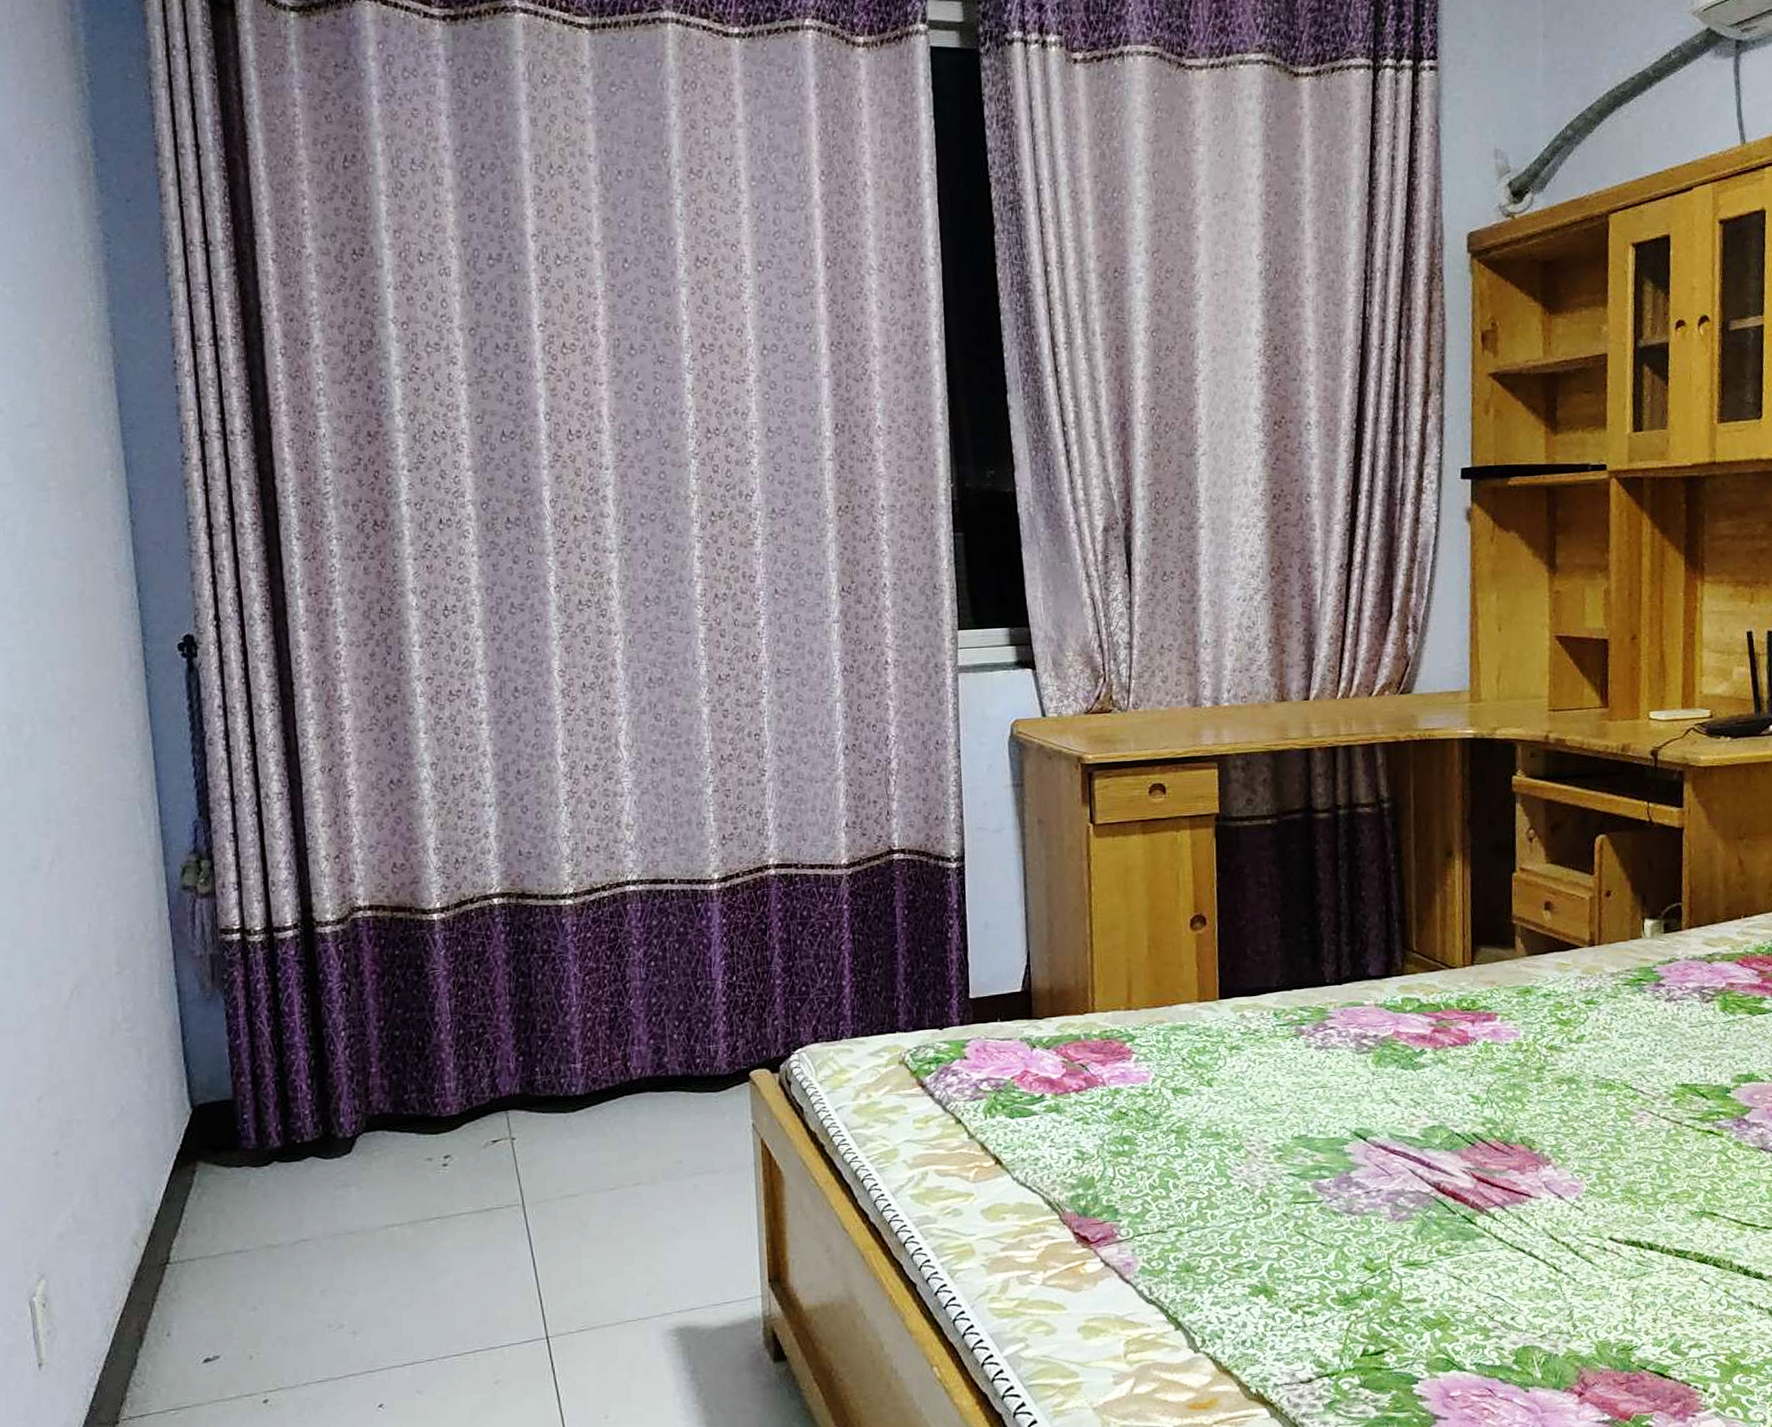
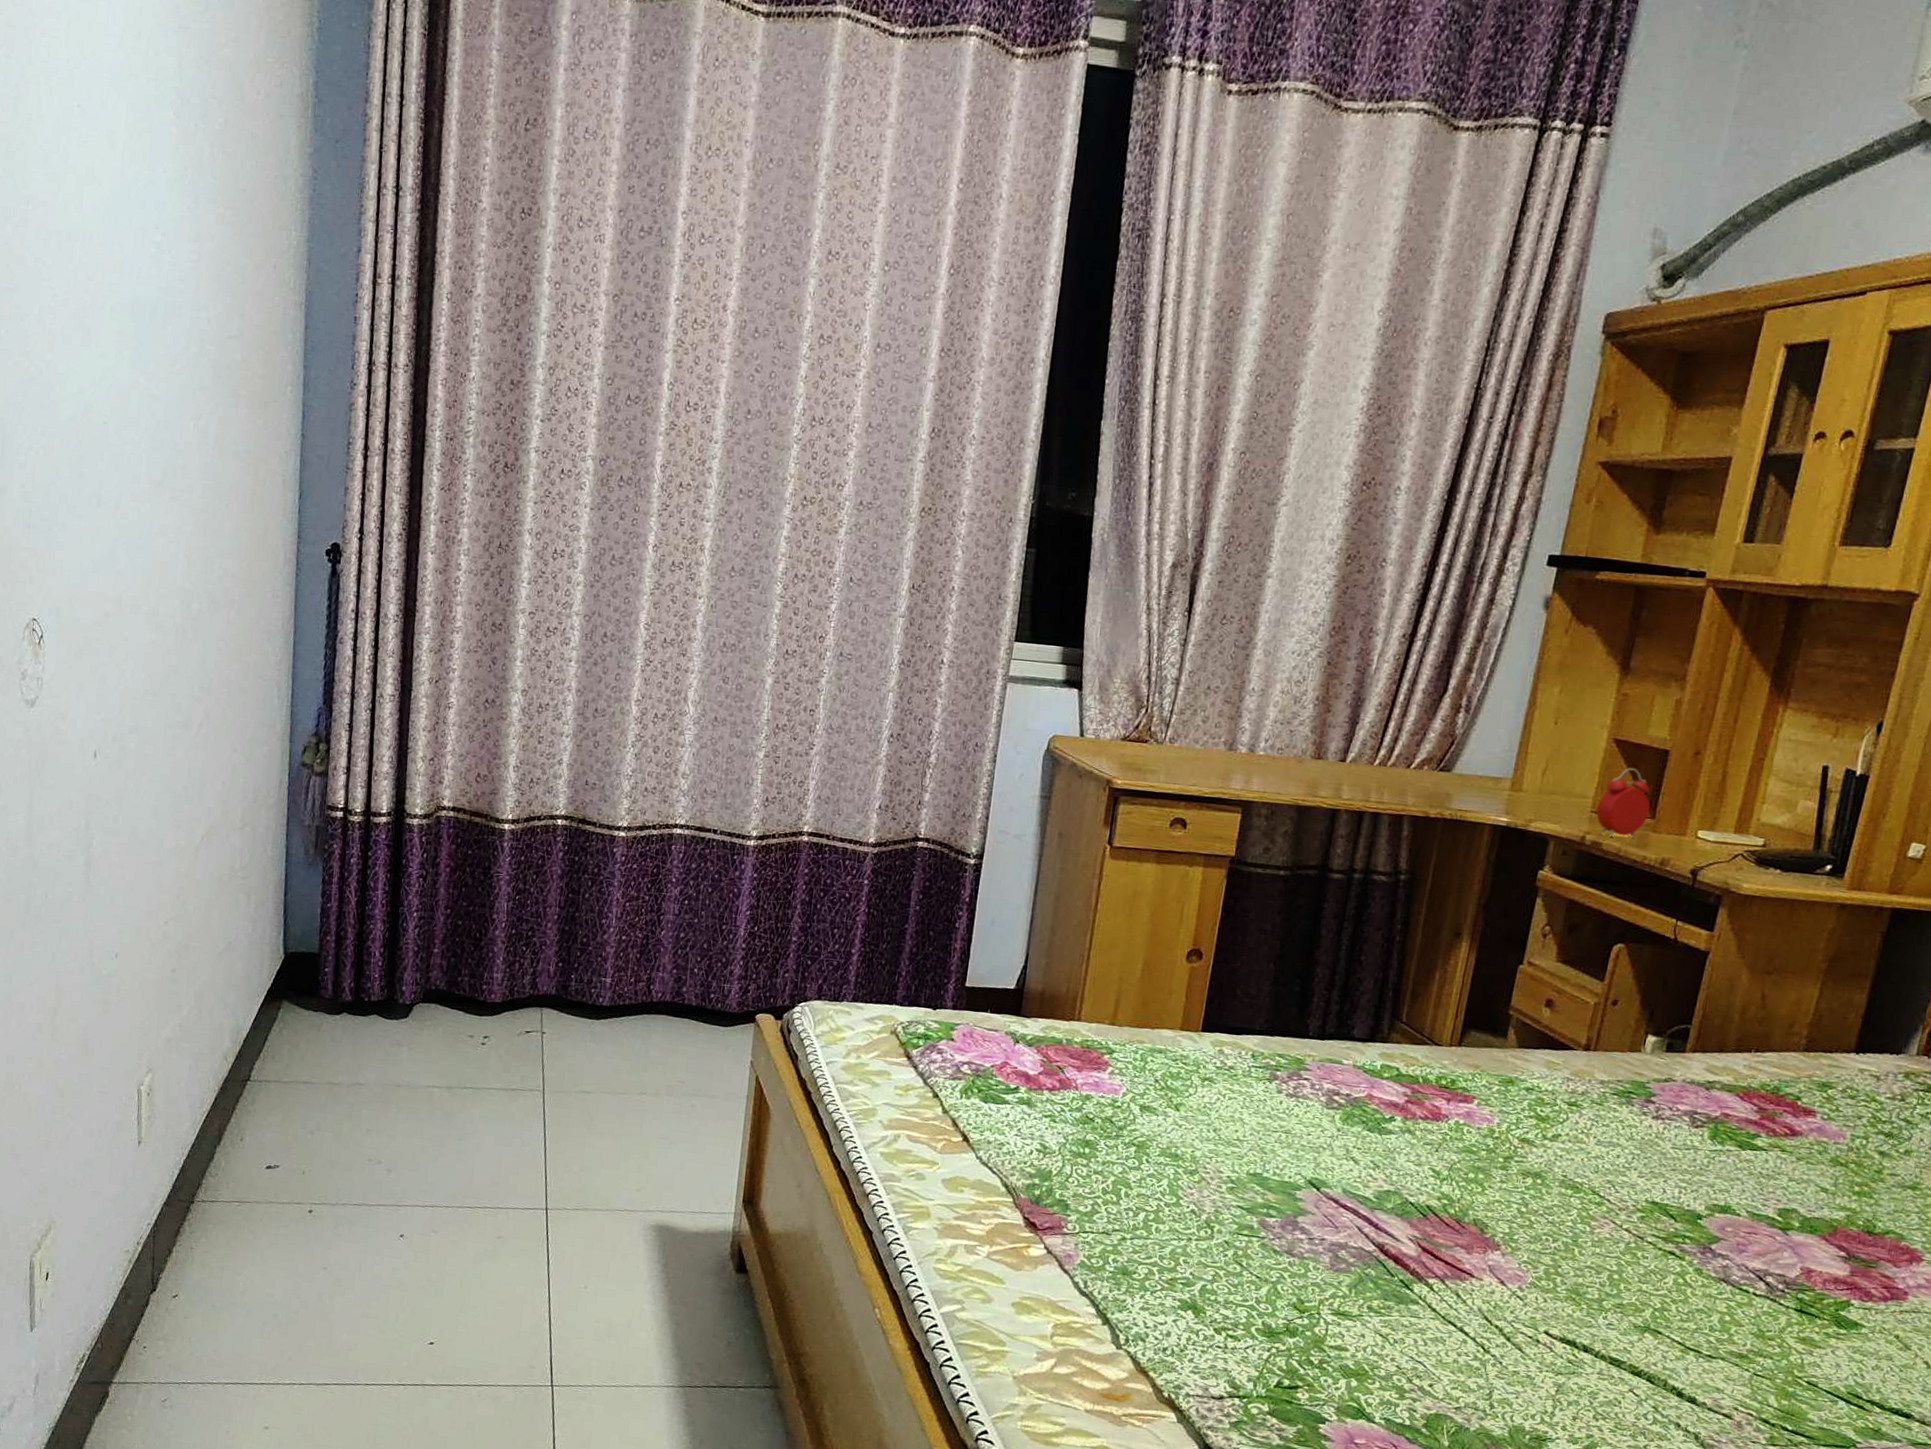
alarm clock: none [1553,662,1602,733] -> present [1595,768,1650,839]

